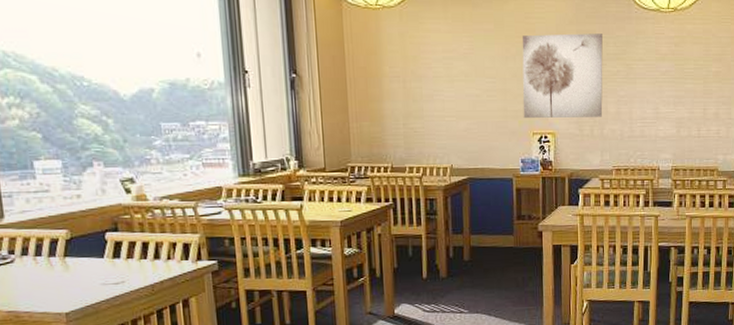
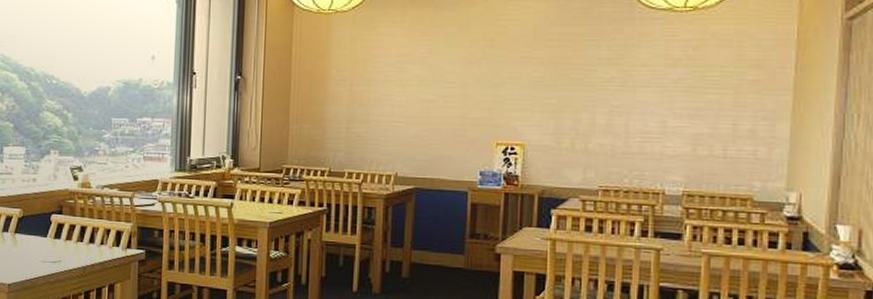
wall art: present [522,33,603,118] -> none [486,36,593,129]

